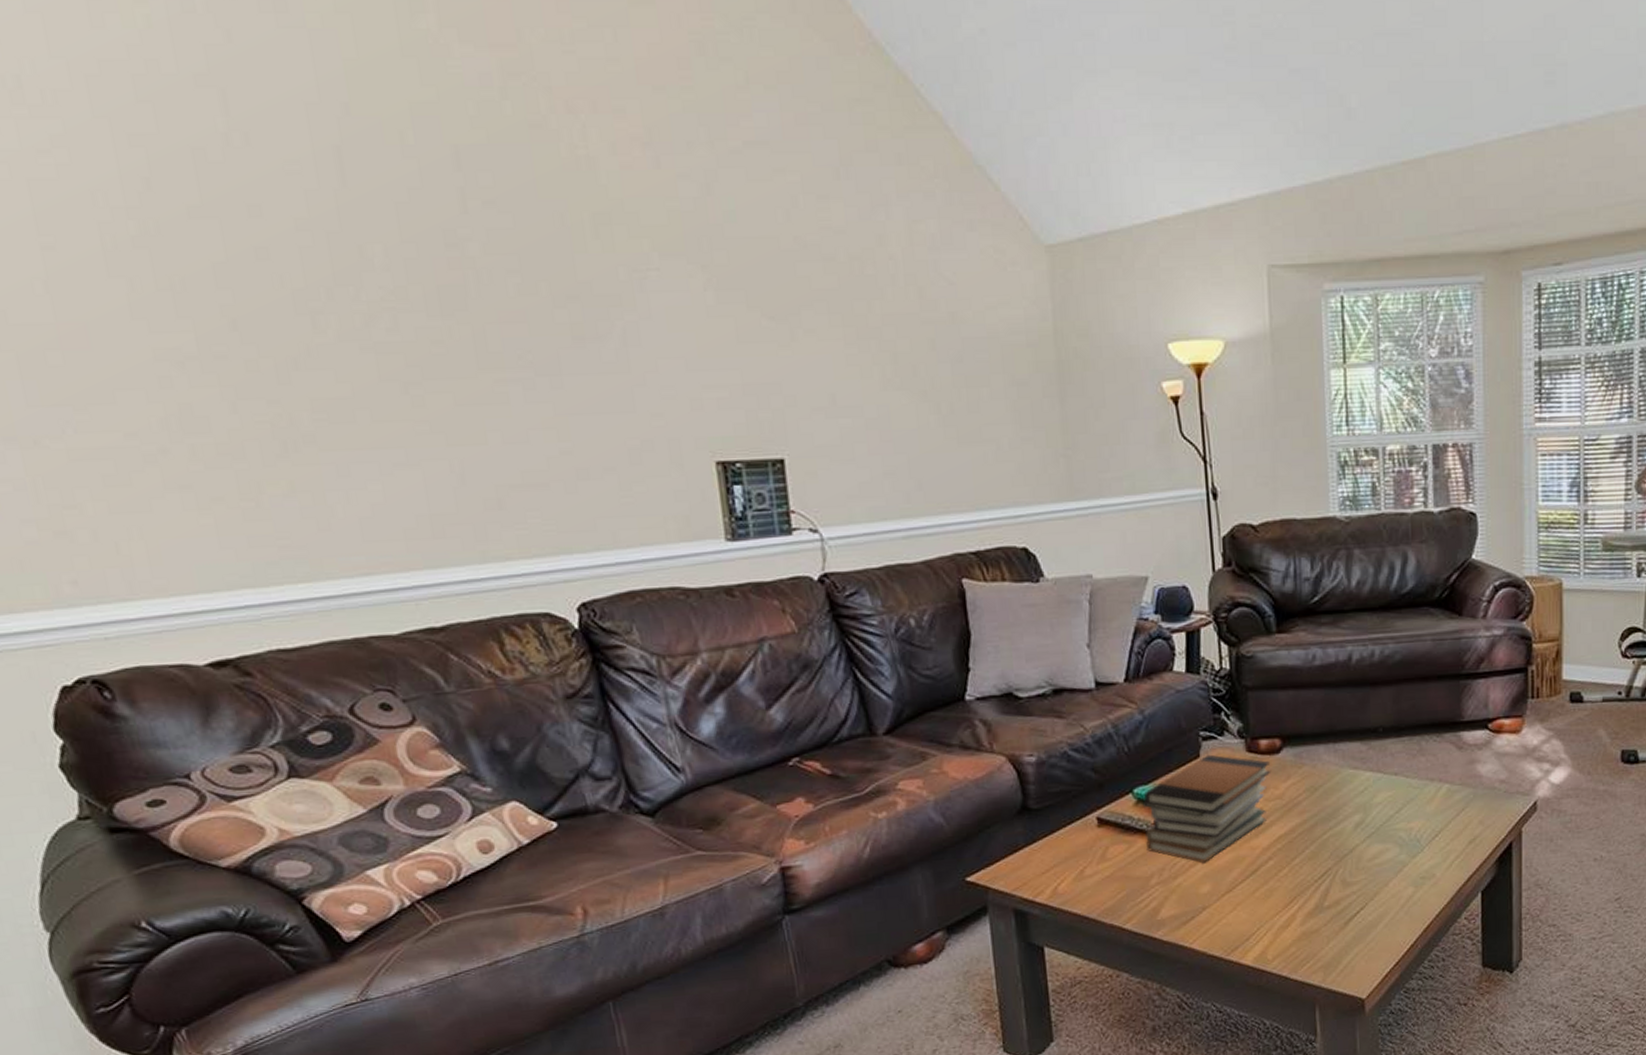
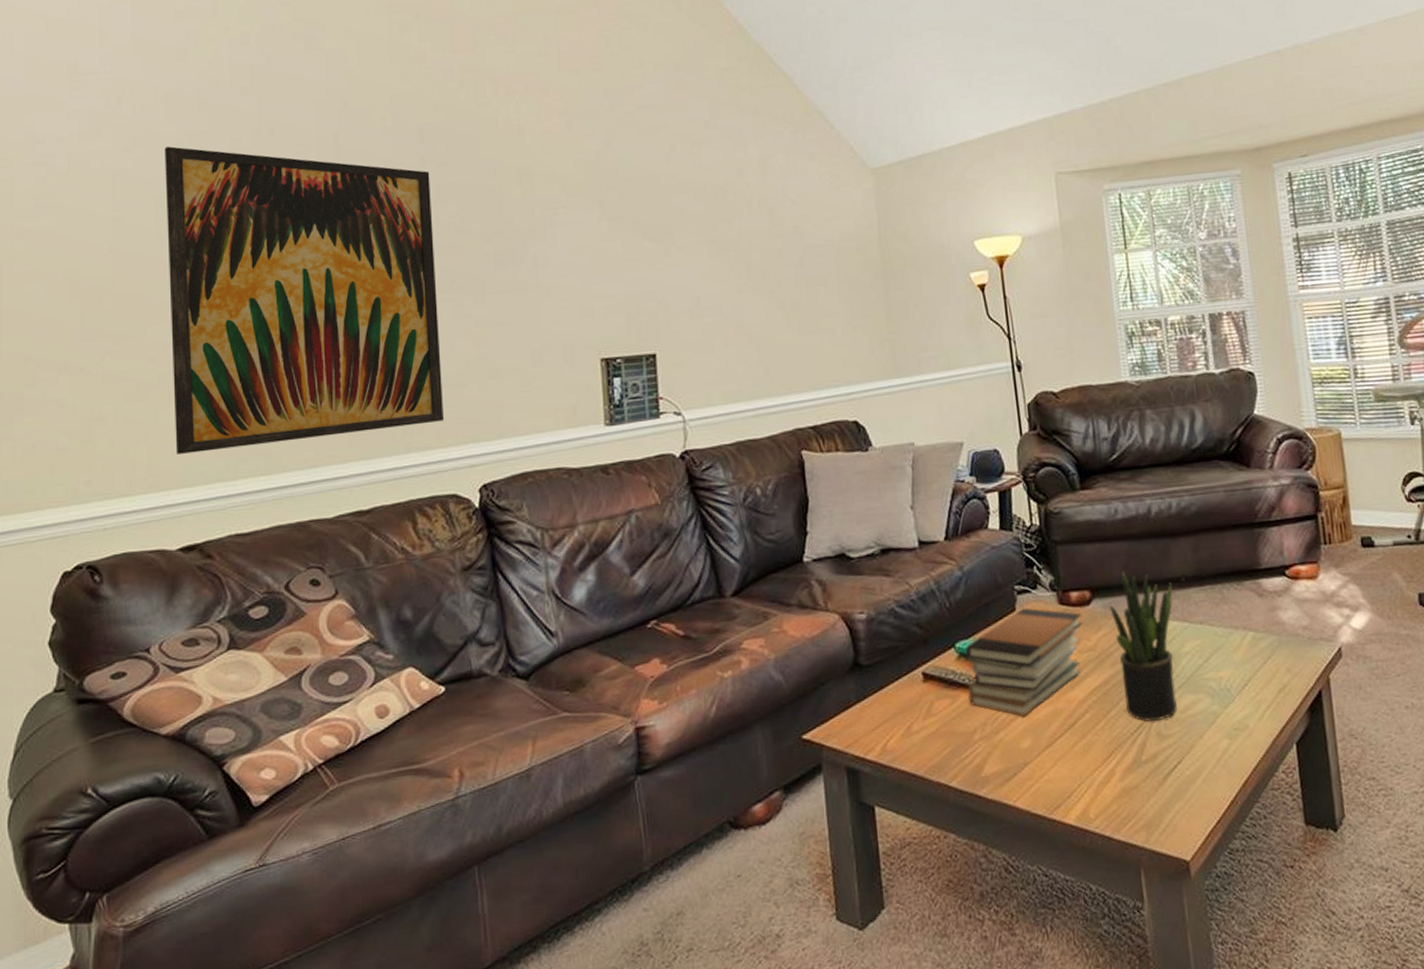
wall art: none [97,151,526,553] -> present [164,146,445,454]
potted plant: none [1301,720,1369,869] -> present [1110,571,1177,722]

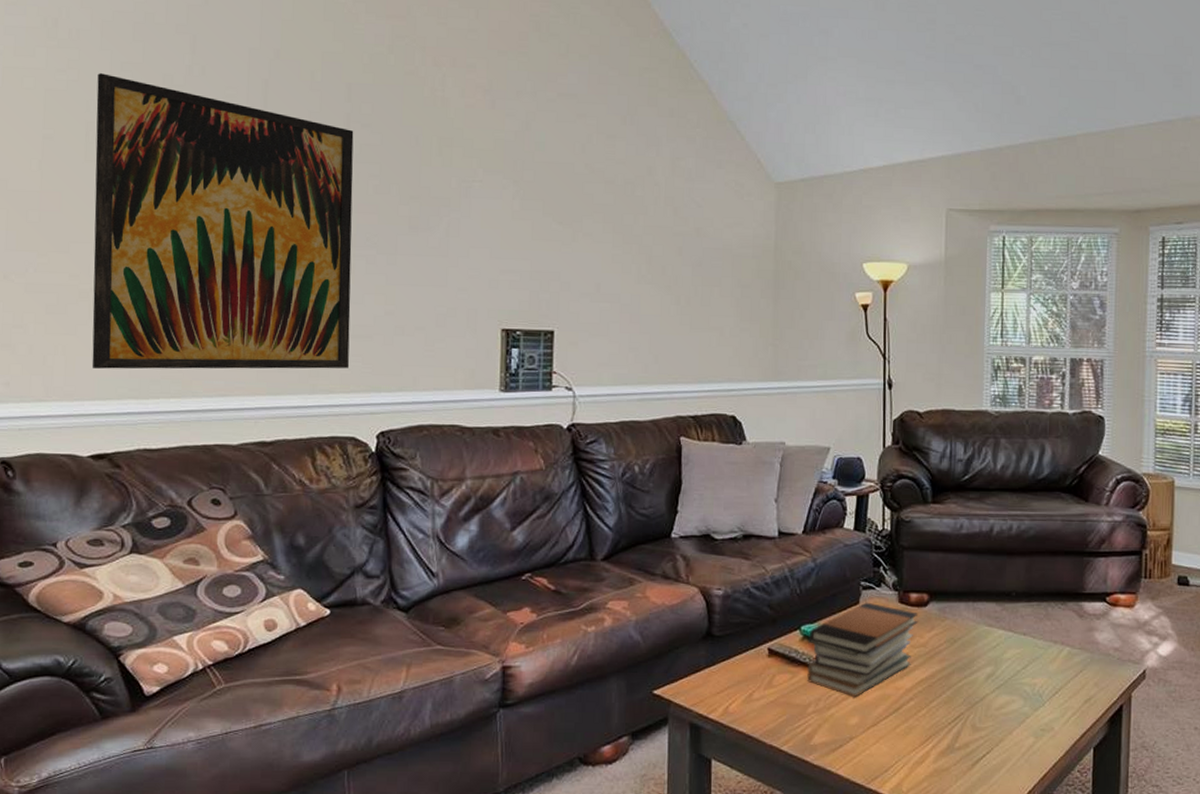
potted plant: present [1110,571,1177,722] -> none [944,580,1003,714]

